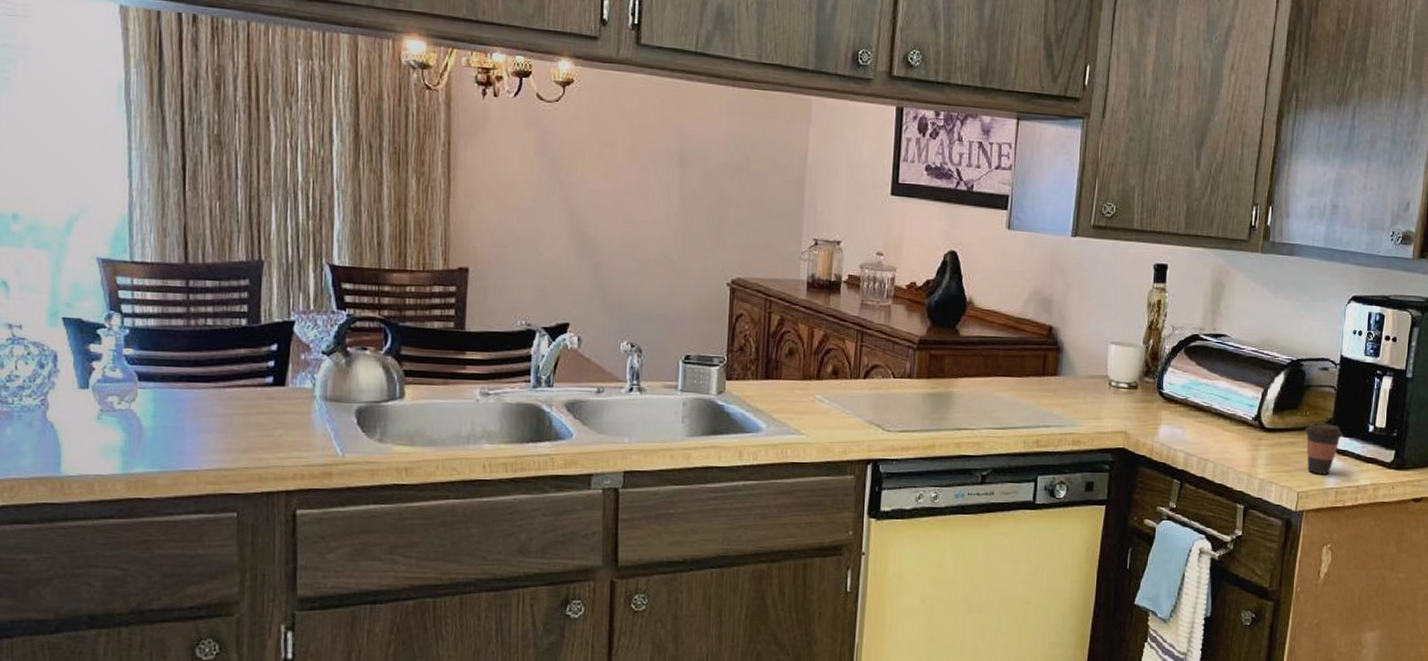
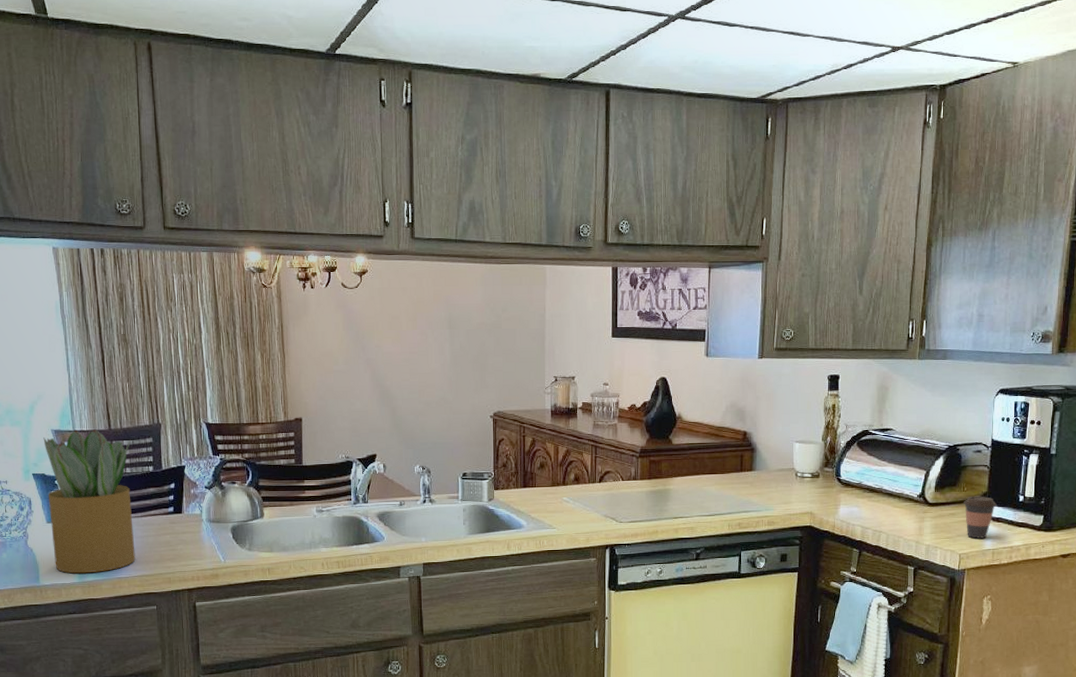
potted plant: none [83,260,217,463] -> present [43,429,136,574]

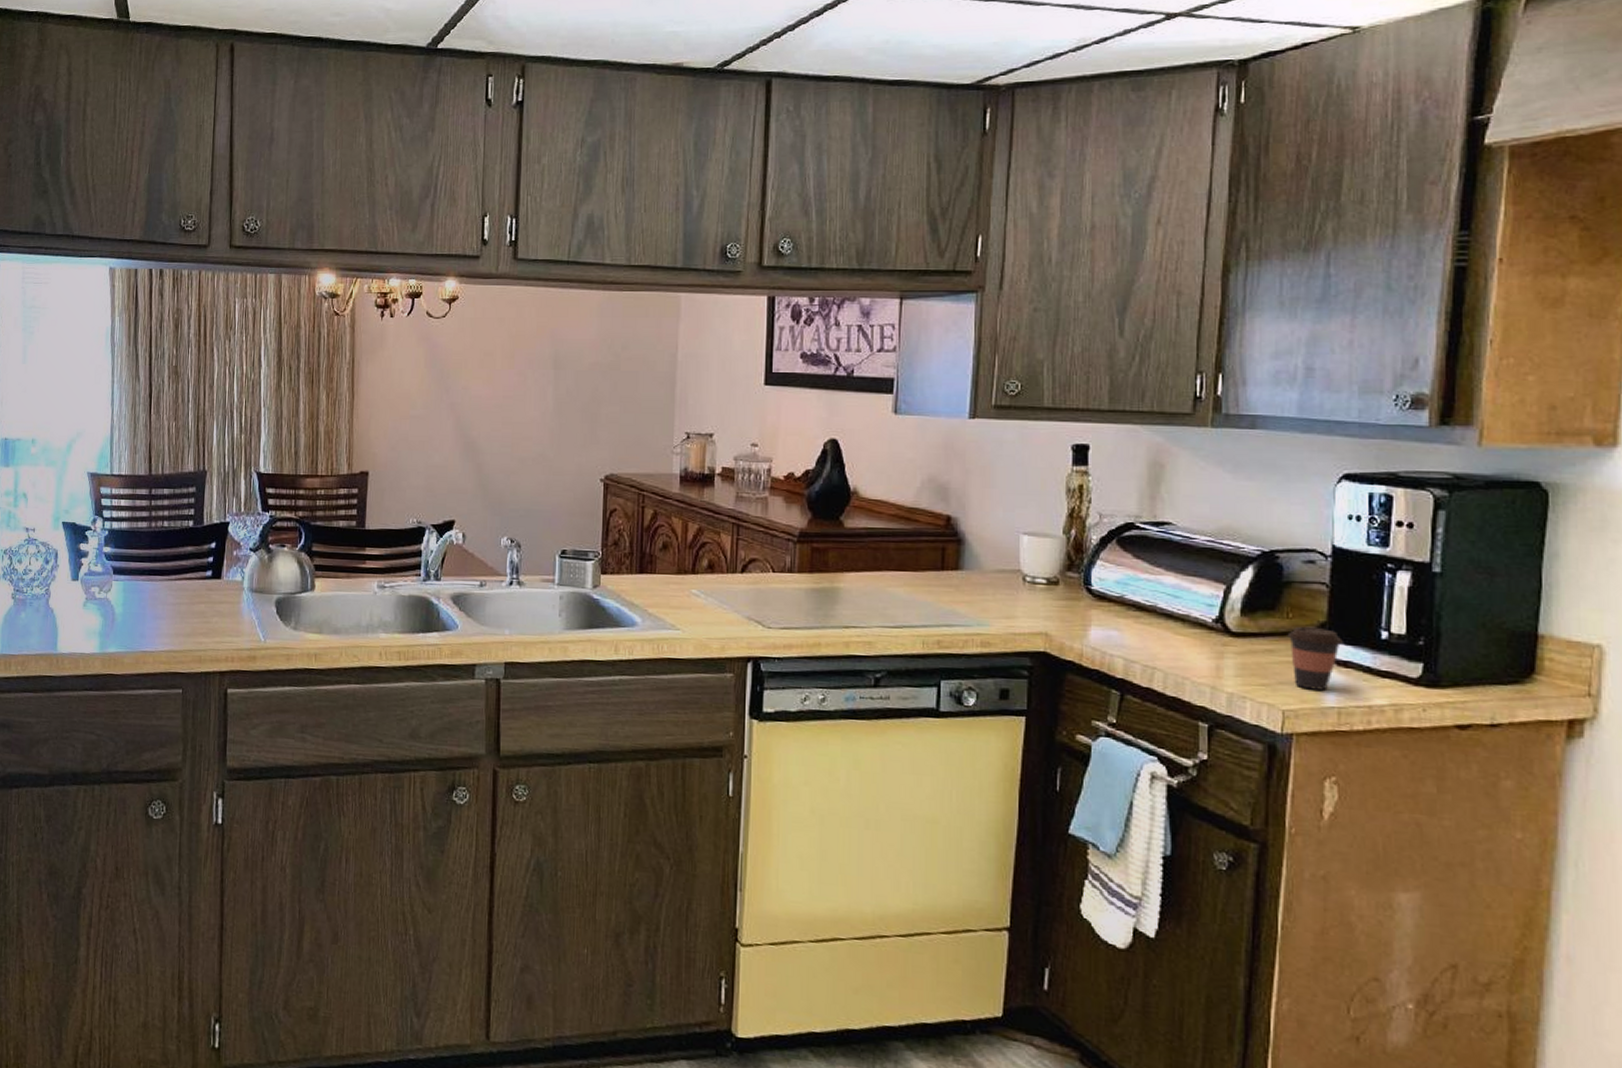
potted plant: present [43,429,136,574] -> none [75,473,172,643]

